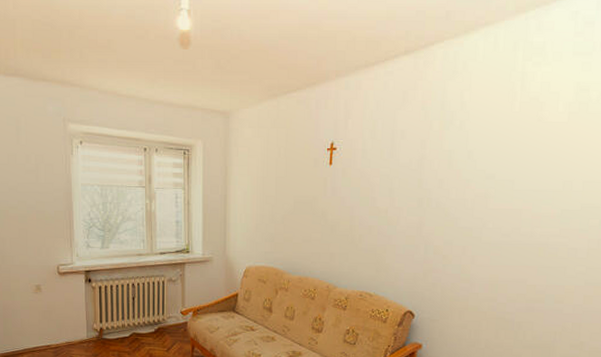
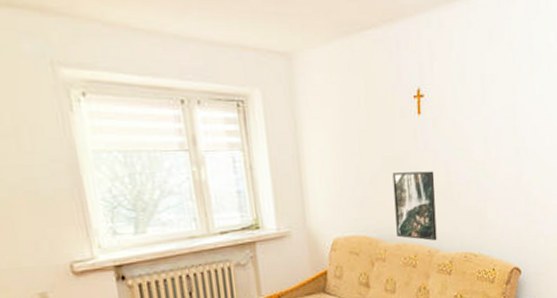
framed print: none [300,215,339,278] -> present [392,171,437,241]

